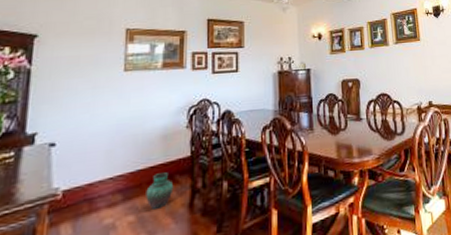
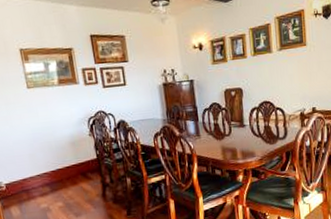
vase: present [146,172,174,209] -> none [67,171,89,198]

